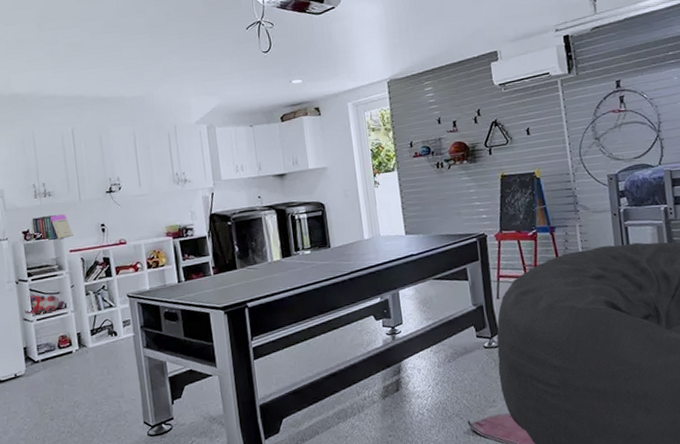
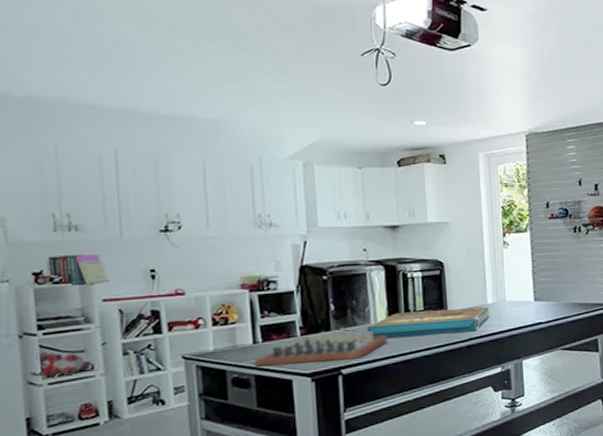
chess set: none [179,266,283,302] -> present [253,327,389,367]
pizza box: none [265,242,367,275] -> present [367,307,489,339]

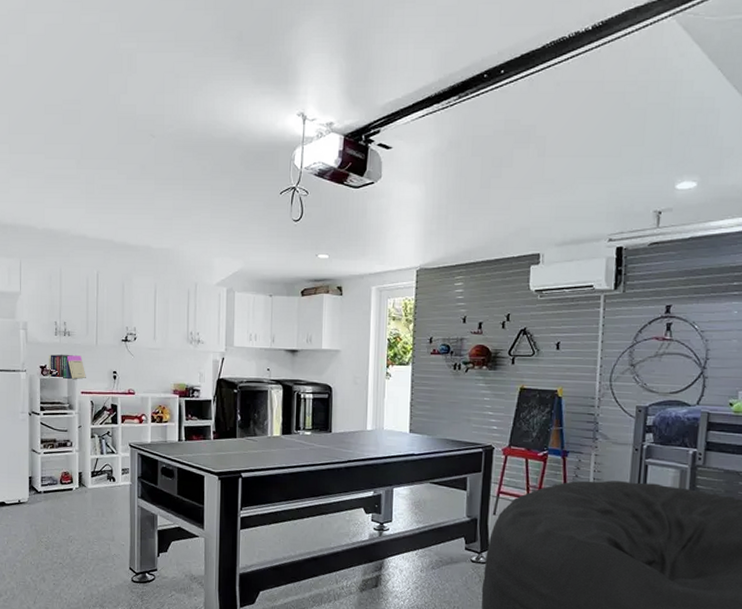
stuffed animal: present [30,352,90,377] -> none [34,428,70,449]
chess set: present [253,327,389,367] -> none [177,436,281,466]
pizza box: present [367,307,489,339] -> none [264,429,368,454]

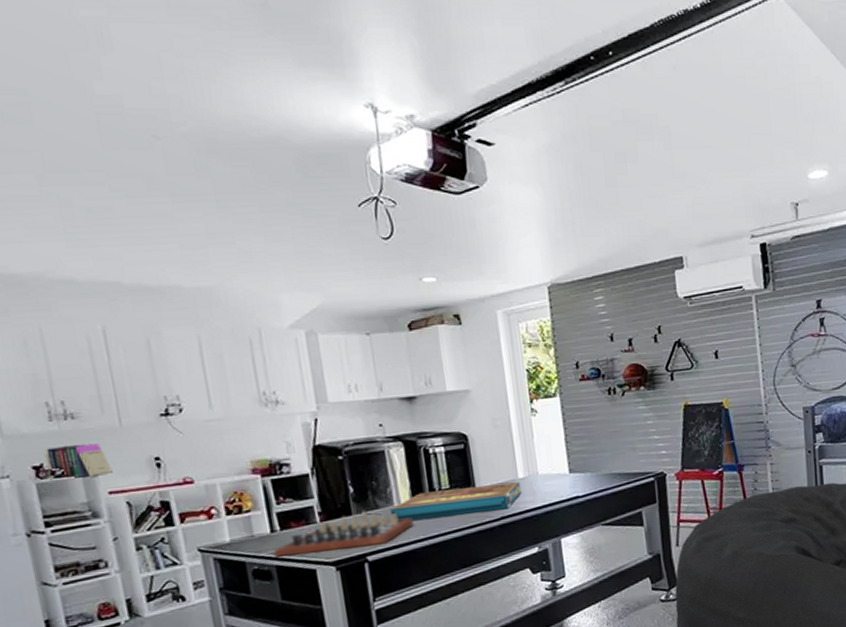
chess set: none [177,436,281,466] -> present [273,511,415,557]
pizza box: none [264,429,368,454] -> present [390,482,522,522]

